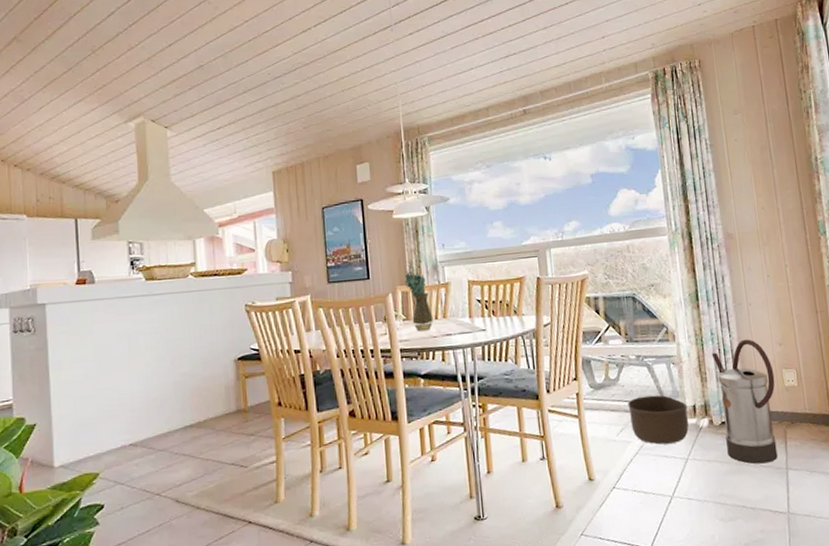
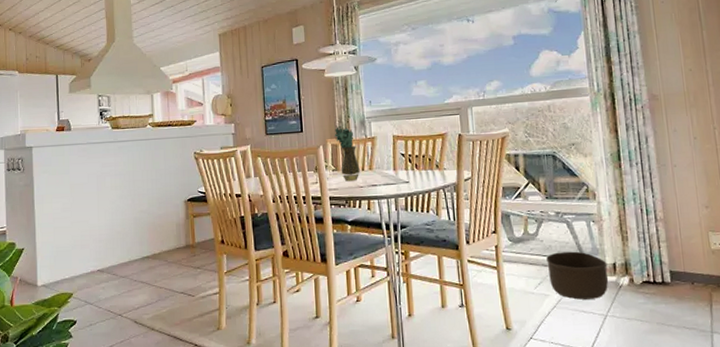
watering can: present [711,339,778,464] -> none [633,200,702,325]

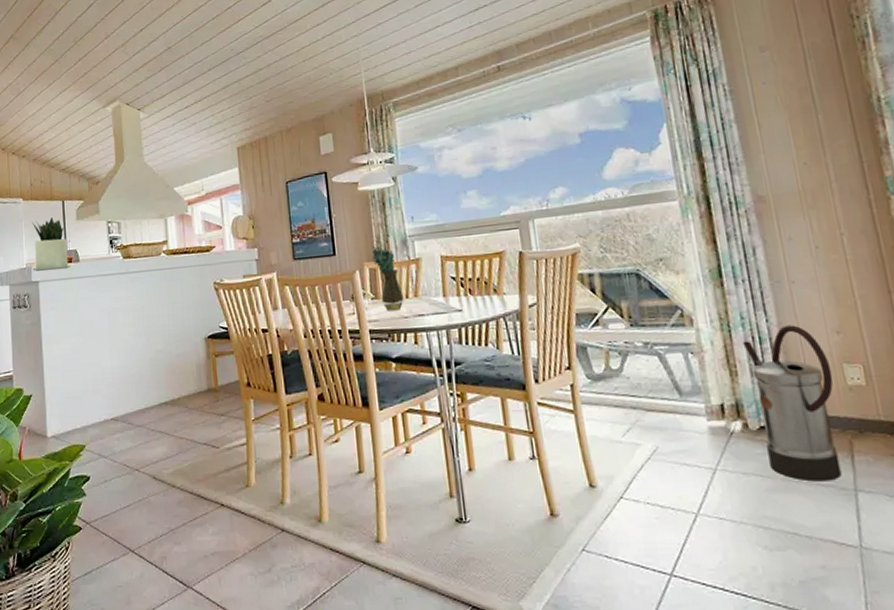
planter: none [27,90,63,138] -> present [32,217,71,272]
basket: present [546,251,609,300] -> none [635,390,716,450]
watering can: none [633,200,702,325] -> present [742,325,842,482]

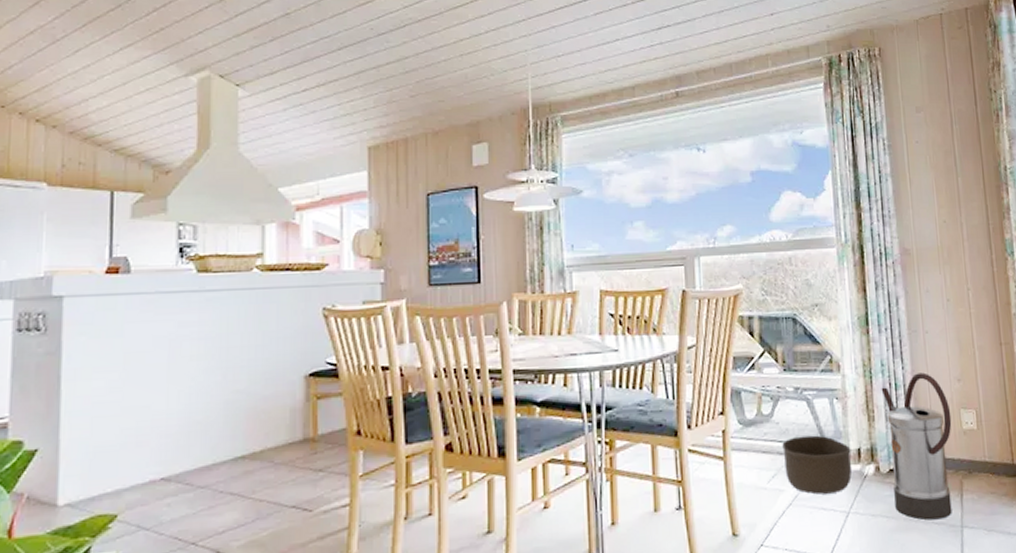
planter: present [32,217,71,272] -> none [55,212,117,284]
vase: present [372,246,404,311] -> none [523,275,556,349]
basket: none [635,390,716,450] -> present [782,435,853,495]

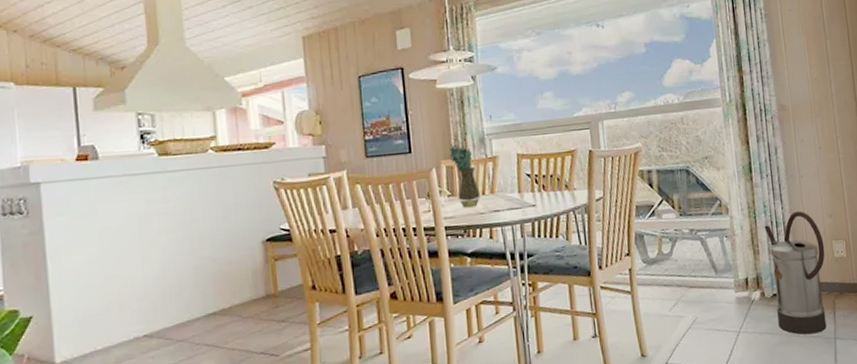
vase: none [523,275,556,349] -> present [449,144,480,208]
basket: present [782,435,853,495] -> none [681,268,742,319]

